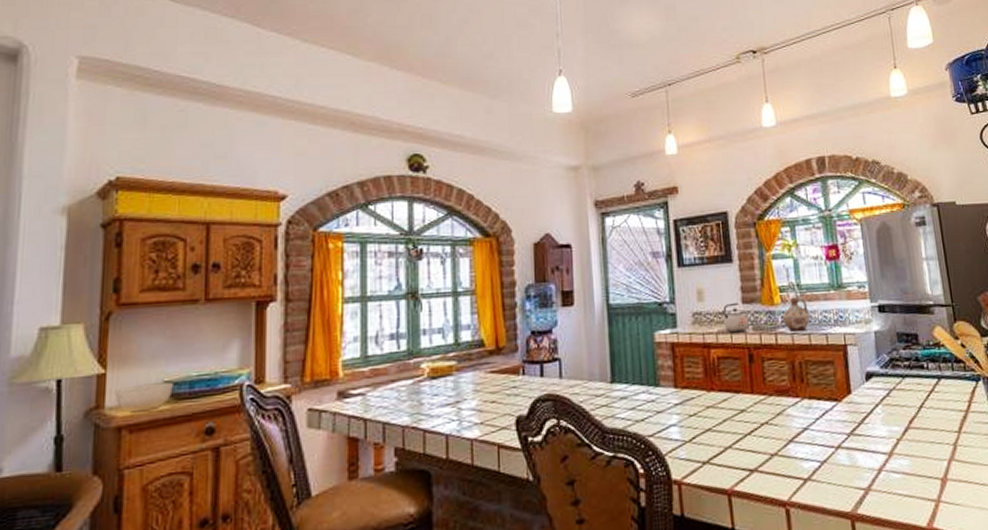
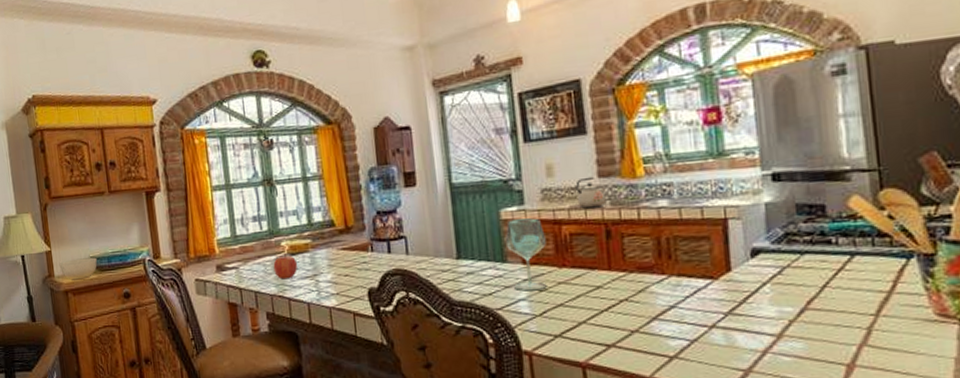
fruit: none [409,377,439,408] -> present [273,254,298,280]
wine glass: none [658,341,697,417] -> present [505,218,547,292]
ceramic jug: present [782,297,811,333] -> none [646,168,682,207]

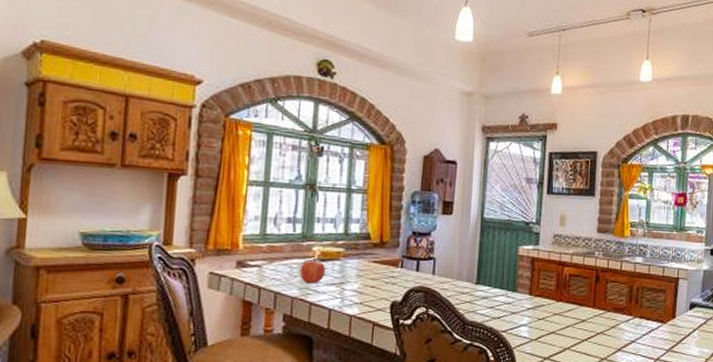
bowl: present [59,257,98,280] -> none [34,232,90,257]
wine glass: present [505,218,547,292] -> none [518,256,552,319]
kettle: present [575,176,607,209] -> none [579,230,601,256]

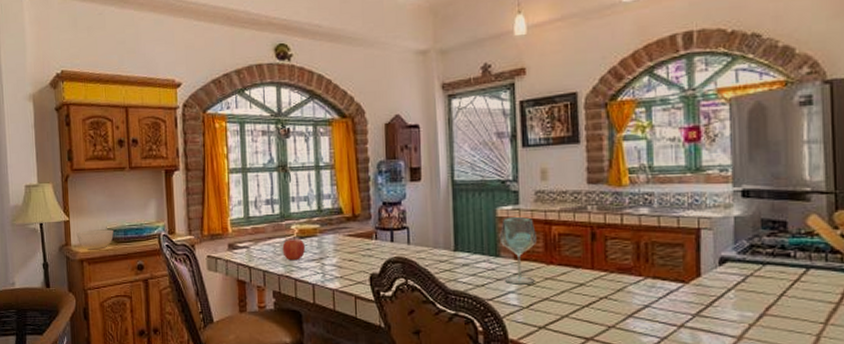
bowl: none [34,232,90,257] -> present [76,229,114,250]
wine glass: none [518,256,552,319] -> present [499,217,538,285]

